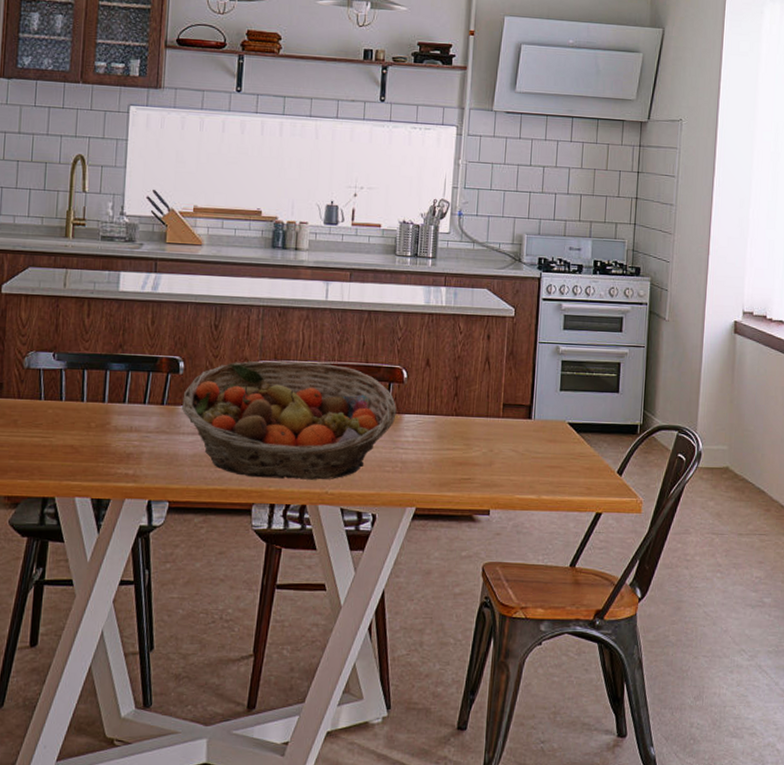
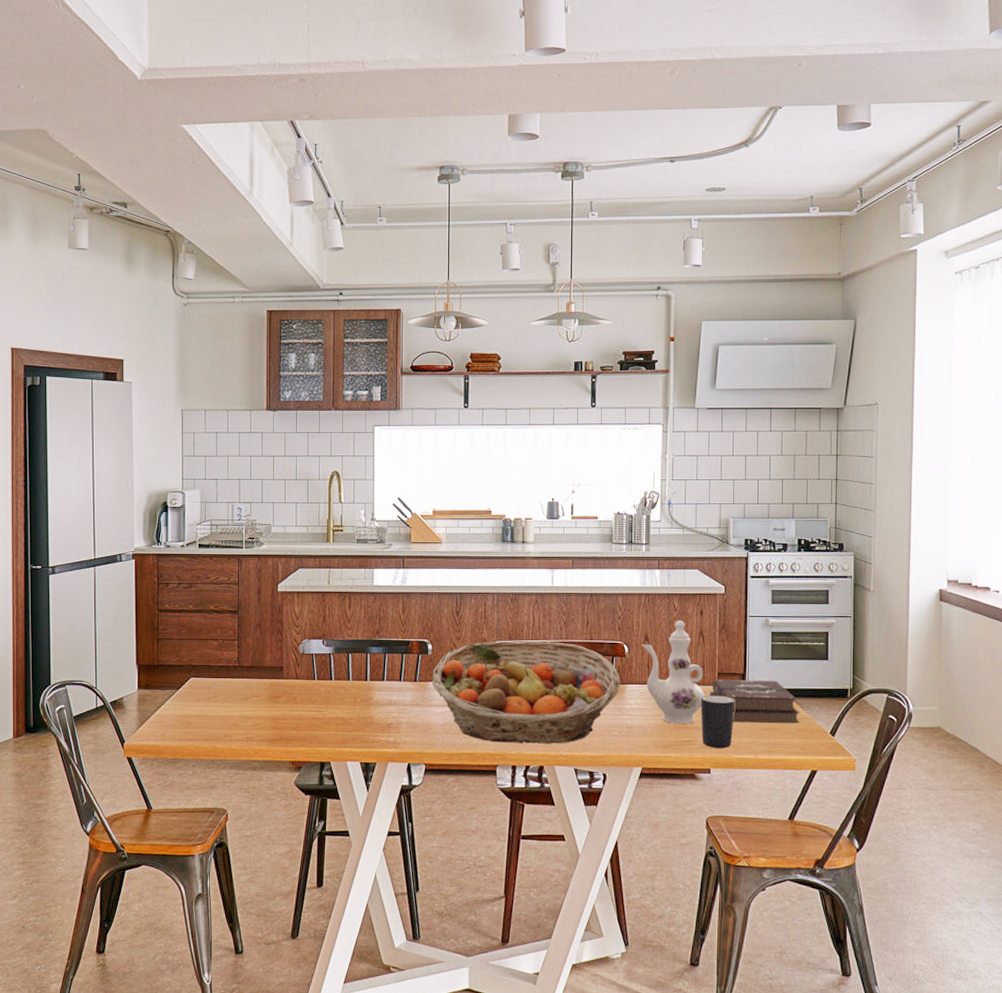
ewer: none [422,344,488,460] -> present [641,620,705,724]
mug: none [482,428,520,488] -> present [700,695,736,748]
hardback book: none [492,411,588,461] -> present [709,679,800,723]

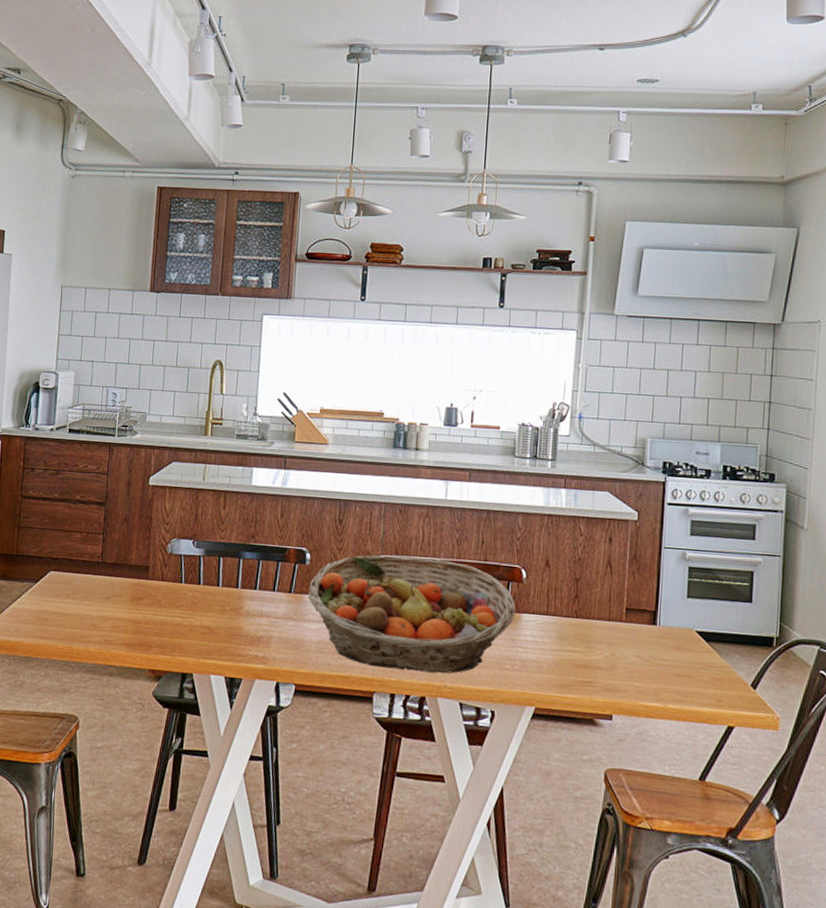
ewer: present [641,620,705,724] -> none [541,546,610,663]
mug: present [700,695,736,748] -> none [604,632,645,694]
hardback book: present [709,679,800,723] -> none [615,615,718,671]

